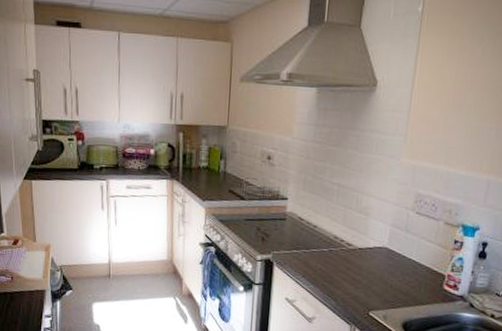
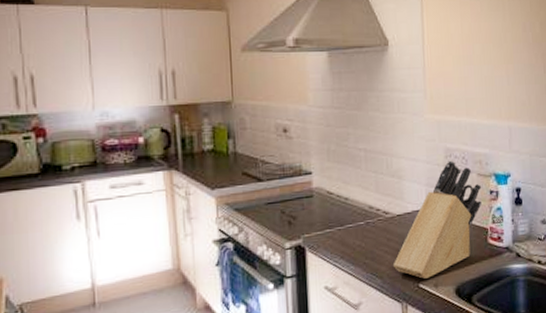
knife block: none [347,205,447,309] -> present [392,160,482,279]

